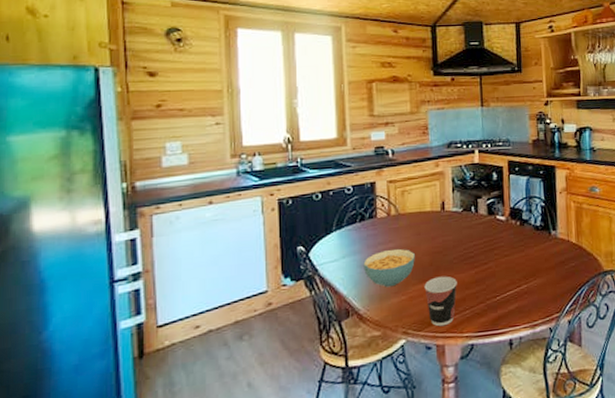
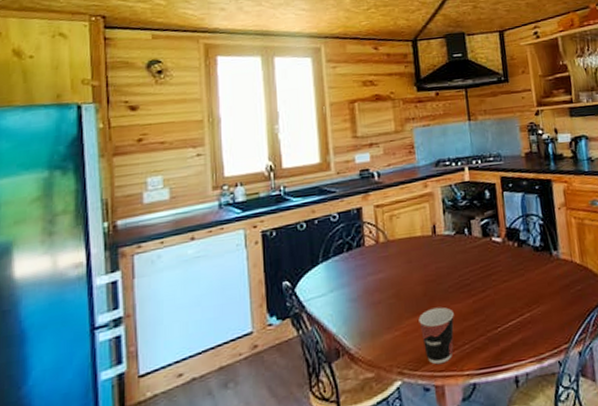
cereal bowl: present [363,248,415,288] -> none [353,278,408,323]

